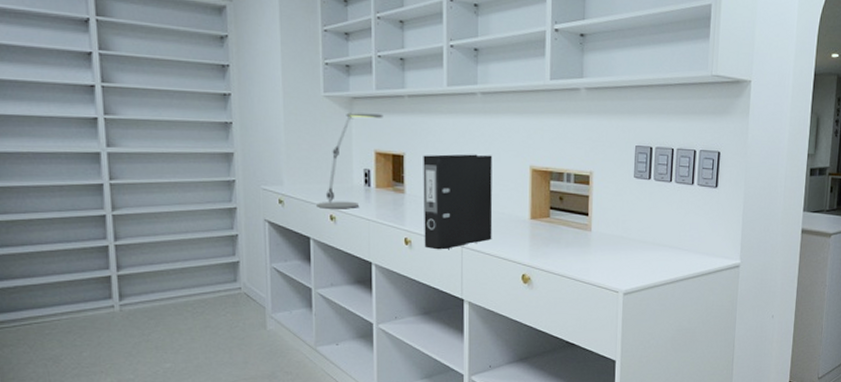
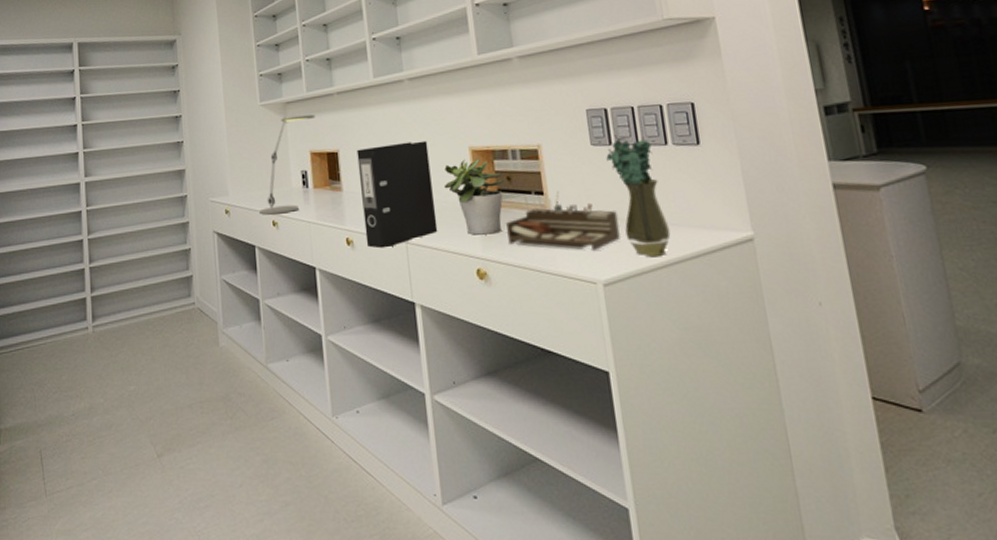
potted plant: none [502,176,557,245] -> present [443,157,505,235]
desk organizer: none [552,211,645,267] -> present [506,190,621,252]
vase: none [644,171,682,274] -> present [606,135,671,257]

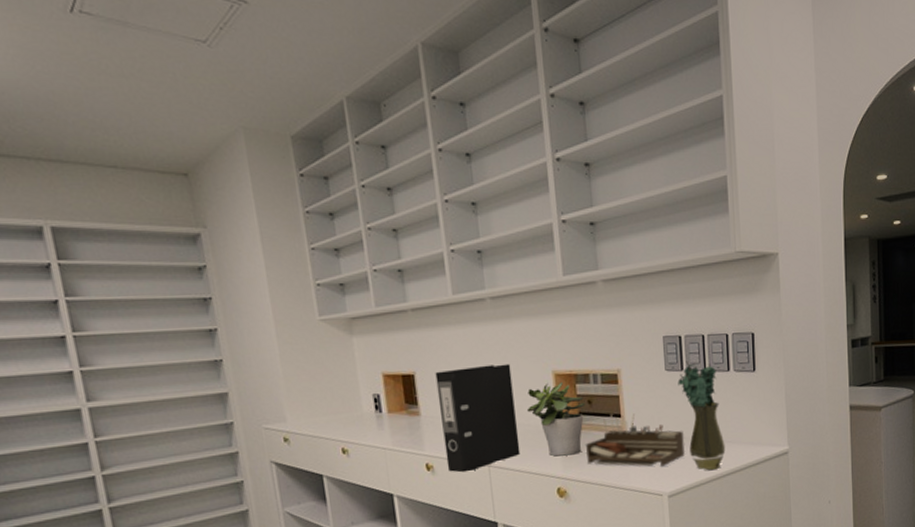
desk lamp: present [259,114,316,215] -> none [325,332,387,443]

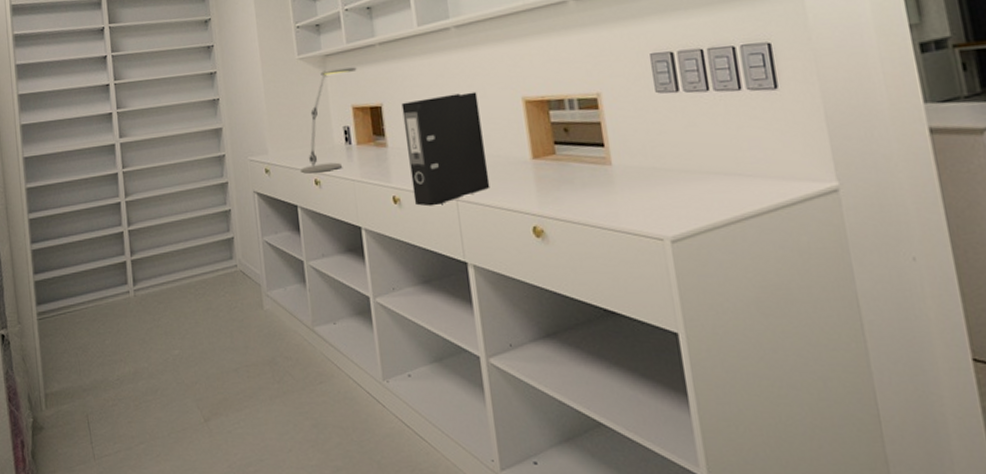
desk lamp: none [325,332,387,443] -> present [301,67,357,174]
potted plant: present [526,381,586,457] -> none [495,108,561,191]
desk organizer: present [585,412,686,468] -> none [564,141,690,206]
vase: present [678,361,726,470] -> none [673,80,746,211]

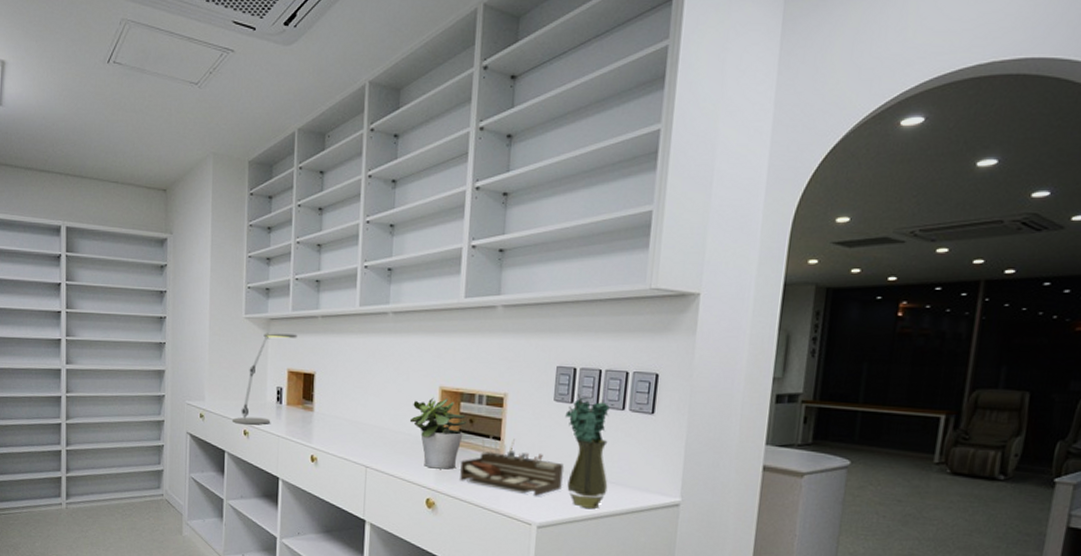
binder: present [401,91,490,207] -> none [329,373,401,469]
potted plant: none [495,108,561,191] -> present [409,397,467,470]
desk organizer: none [564,141,690,206] -> present [459,434,565,497]
vase: none [673,80,746,211] -> present [565,394,610,508]

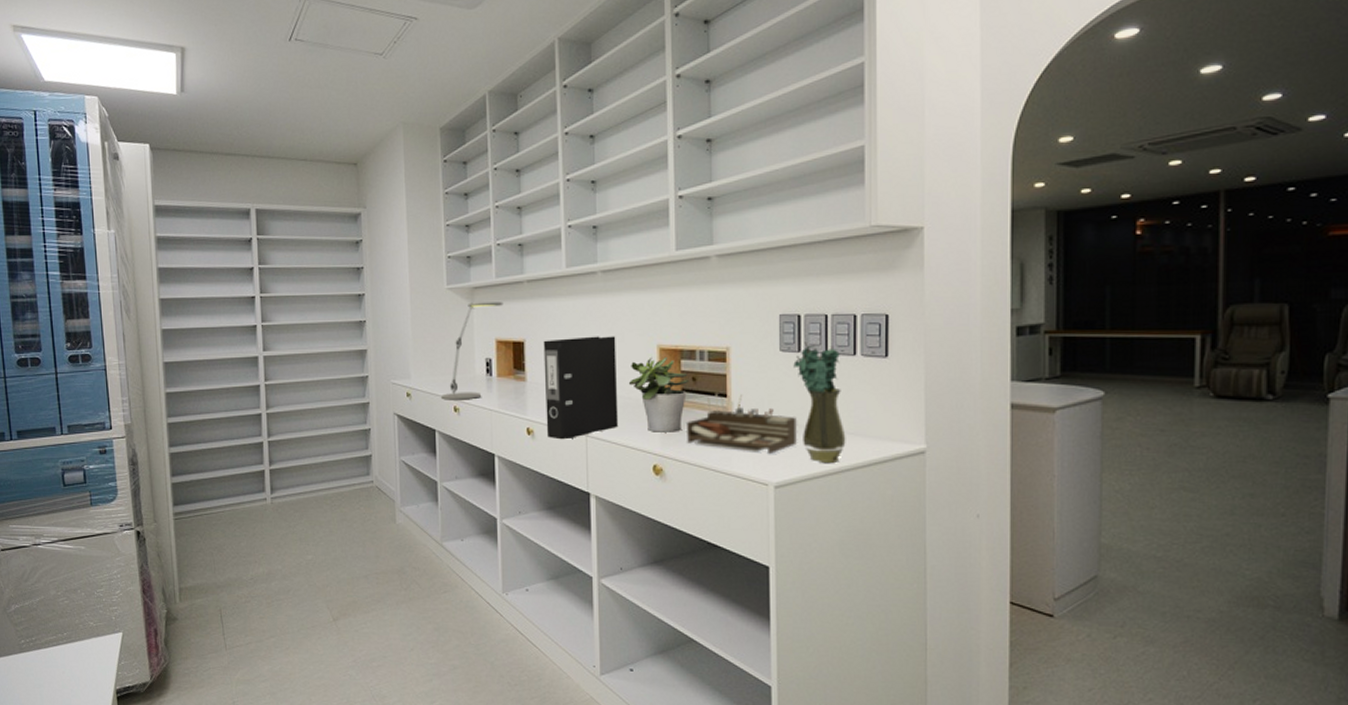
binder: none [329,373,401,469] -> present [543,336,619,440]

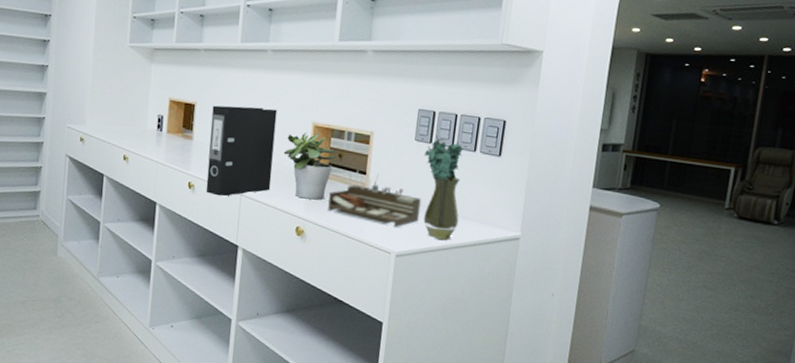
desk lamp: present [441,302,503,400] -> none [113,62,180,151]

